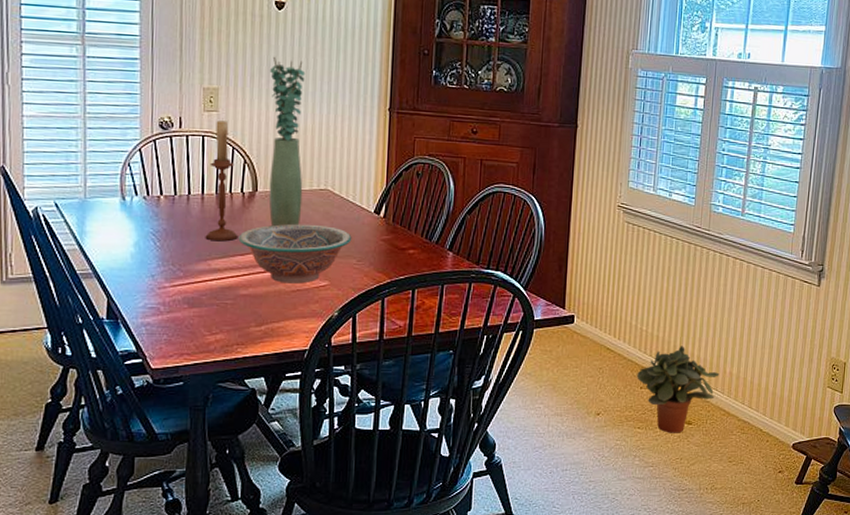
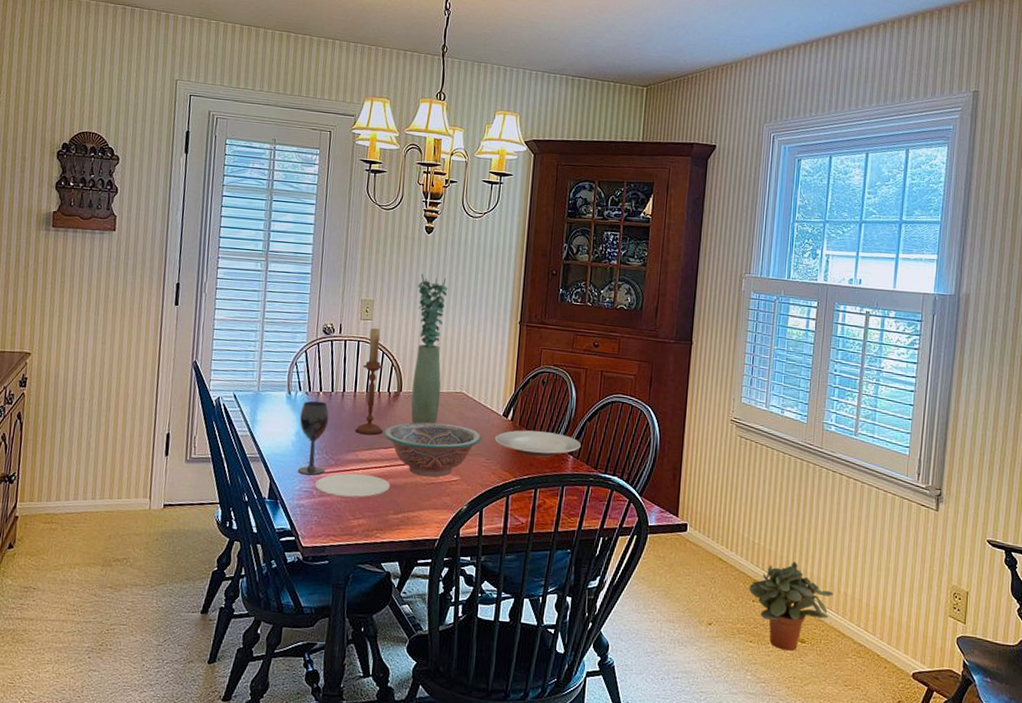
wine glass: none [137,206,173,290] -> present [297,400,329,476]
plate: none [161,284,250,312] -> present [314,473,390,499]
plate: none [366,227,461,256] -> present [494,430,581,458]

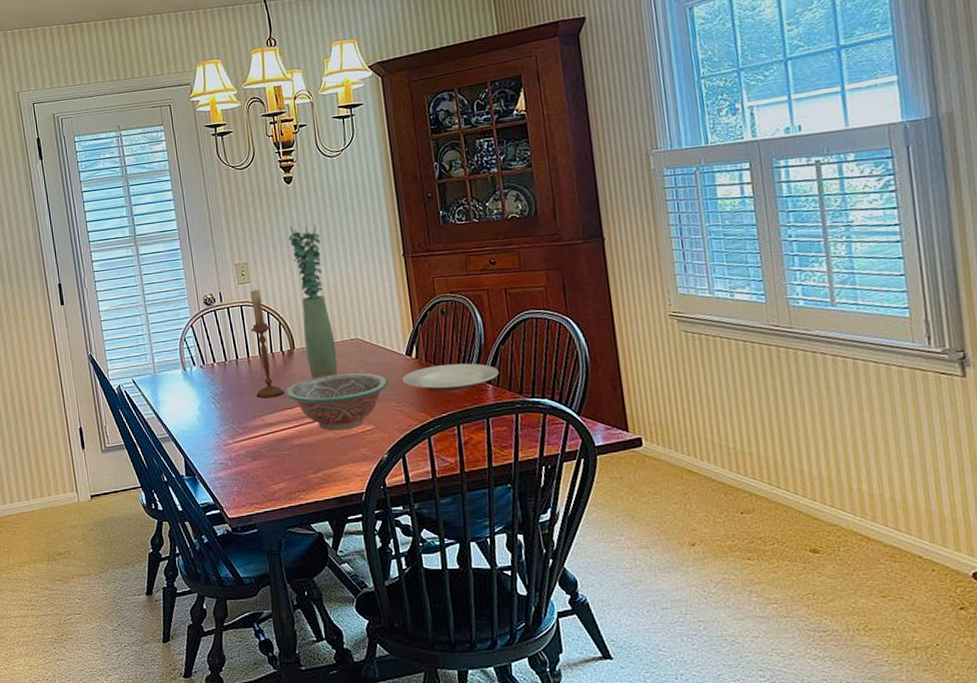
wine glass: present [297,400,329,476] -> none [199,372,235,447]
plate: present [314,473,390,499] -> none [228,437,304,464]
potted plant: present [749,561,834,651] -> none [733,462,844,564]

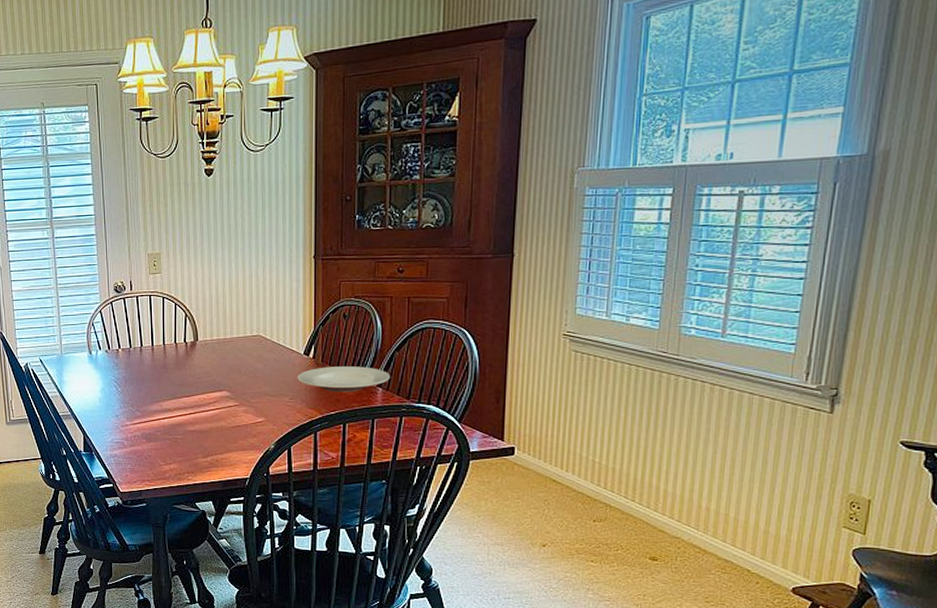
candlestick: present [250,288,285,399] -> none [156,279,184,386]
bowl: present [284,372,389,431] -> none [184,367,284,420]
vase: present [289,225,338,379] -> none [204,219,238,371]

